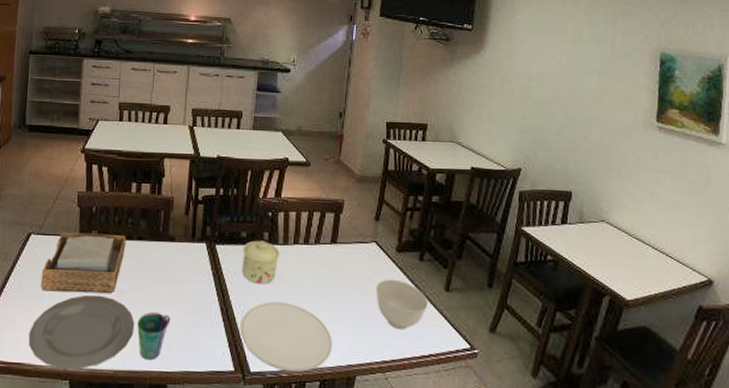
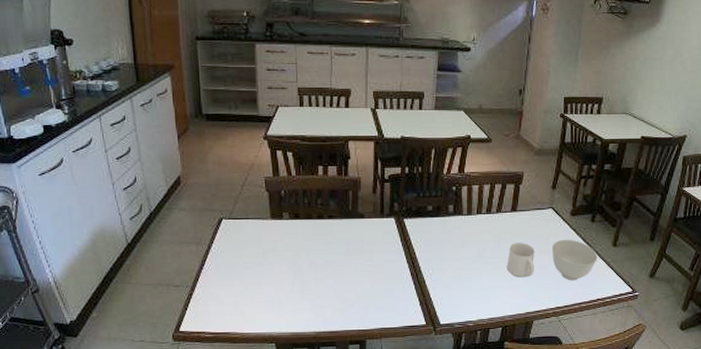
plate: present [28,294,135,370] -> none [232,270,332,335]
napkin holder: present [40,232,126,293] -> none [237,215,318,270]
cup: present [137,311,171,361] -> none [334,280,365,322]
plate: present [239,301,333,372] -> none [429,264,514,322]
sugar bowl: present [241,240,280,285] -> none [429,212,464,251]
cup: none [326,279,357,322] -> present [507,242,535,278]

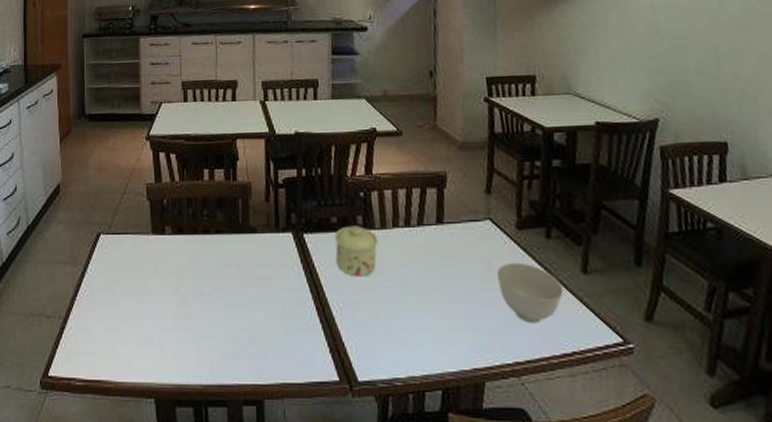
sugar bowl: none [429,212,464,251] -> present [335,225,379,277]
cup: present [507,242,535,278] -> none [438,266,477,316]

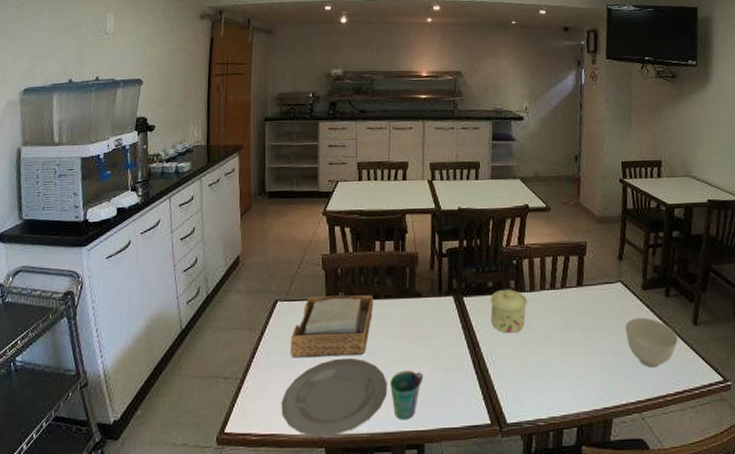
plate: none [107,299,221,386] -> present [281,357,388,437]
napkin holder: none [114,229,203,297] -> present [290,294,374,358]
cup: none [224,315,261,372] -> present [390,370,423,420]

